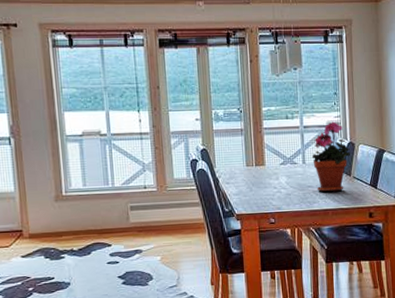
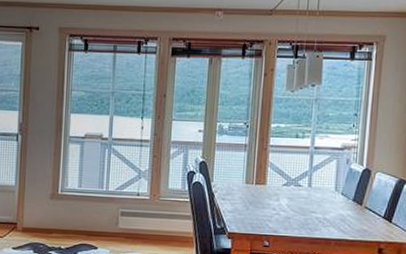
potted plant: present [311,121,350,192] -> none [319,144,365,221]

